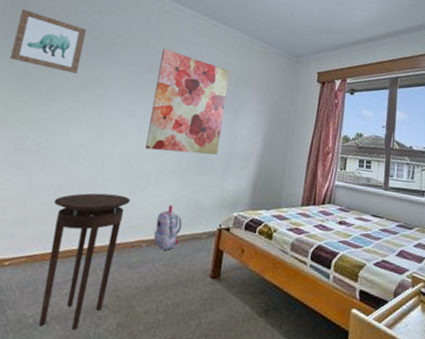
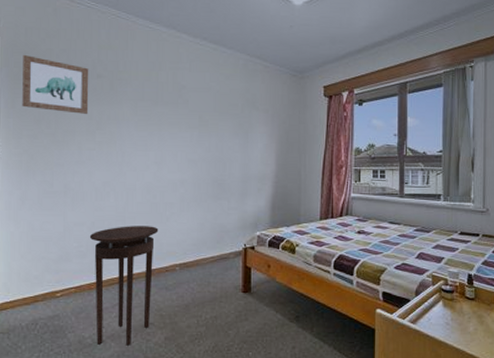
wall art: present [145,48,230,155] -> none [165,79,235,181]
backpack: present [153,204,182,250] -> none [185,230,209,271]

